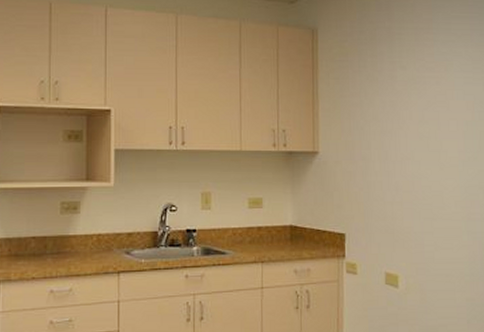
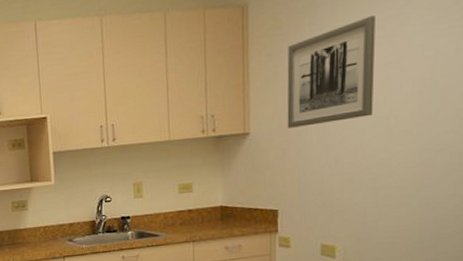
wall art: none [352,57,427,152] -> present [287,16,376,128]

